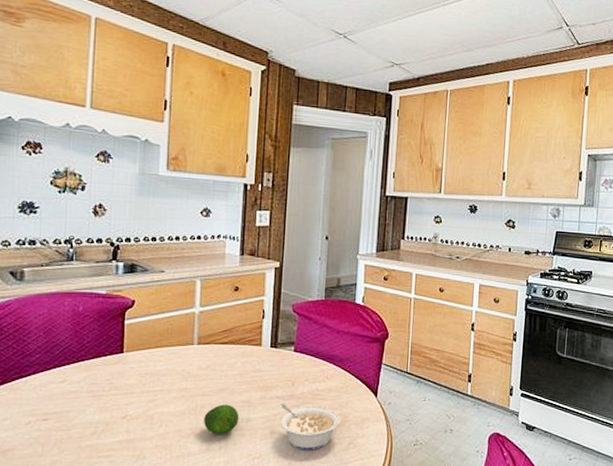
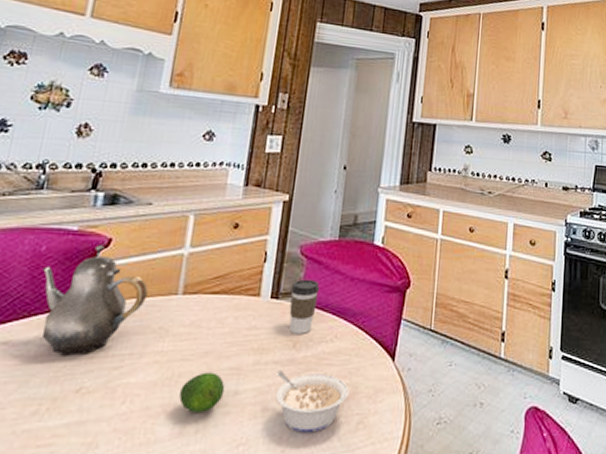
teapot: none [82,305,170,392] -> present [42,245,149,356]
coffee cup: none [286,332,312,375] -> present [289,279,320,334]

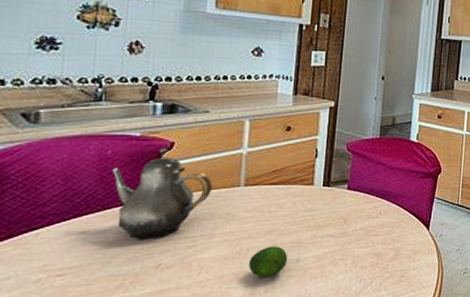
legume: present [275,370,349,433] -> none [331,241,392,287]
coffee cup: present [289,279,320,334] -> none [339,170,365,213]

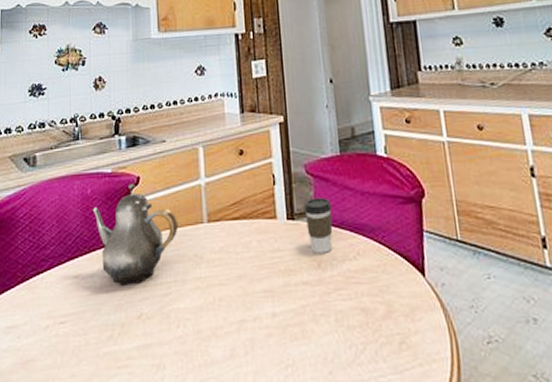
fruit: present [248,246,288,278] -> none [223,295,263,336]
coffee cup: none [339,170,365,213] -> present [304,197,333,253]

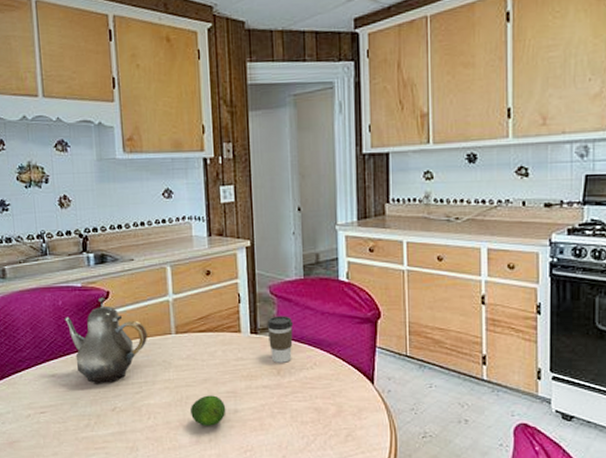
fruit: none [223,295,263,336] -> present [189,395,226,427]

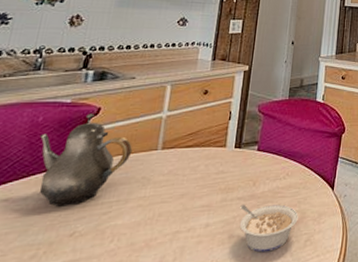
fruit: present [189,395,226,427] -> none [159,210,198,245]
coffee cup: present [267,315,294,363] -> none [250,131,275,175]
legume: none [267,393,334,443] -> present [239,204,298,253]

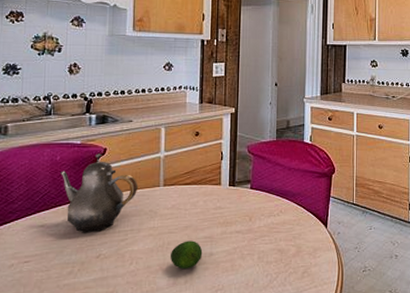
fruit: none [159,210,198,245] -> present [170,241,203,270]
legume: present [239,204,298,253] -> none [239,237,294,281]

